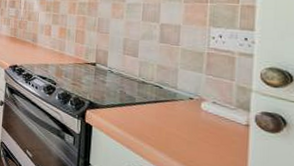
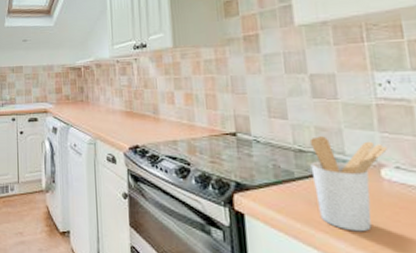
utensil holder: none [149,73,211,148] -> present [309,136,389,232]

